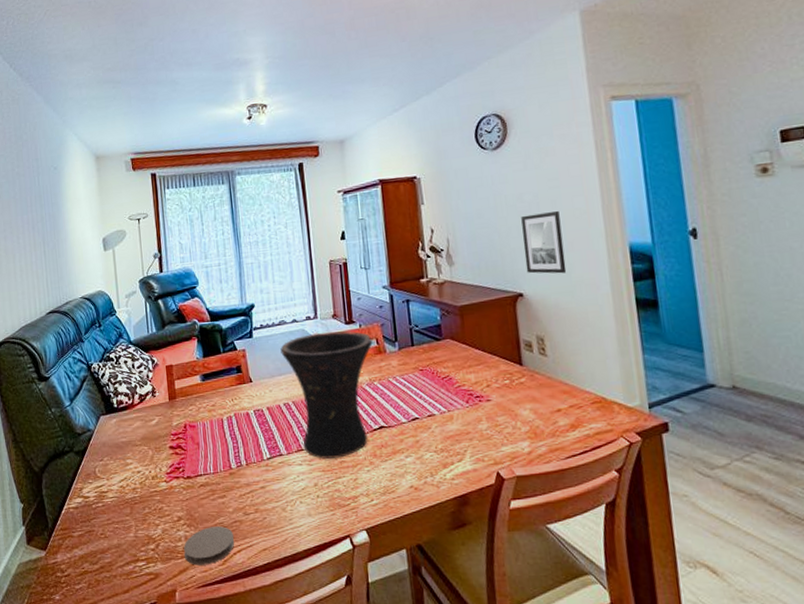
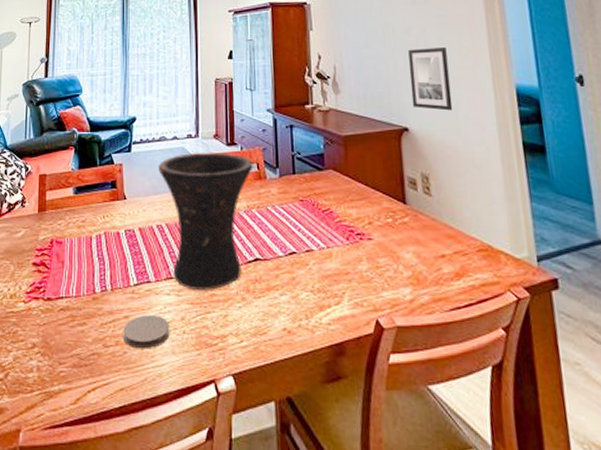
coaster: present [183,526,235,565] -> none [33,358,90,403]
coaster: none [261,484,305,514] -> present [123,315,170,349]

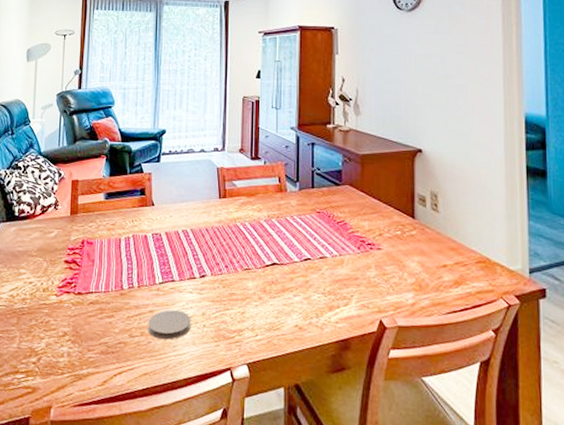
vase: present [158,152,253,290] -> none [185,164,275,290]
wall art: present [408,48,453,111] -> none [427,76,465,135]

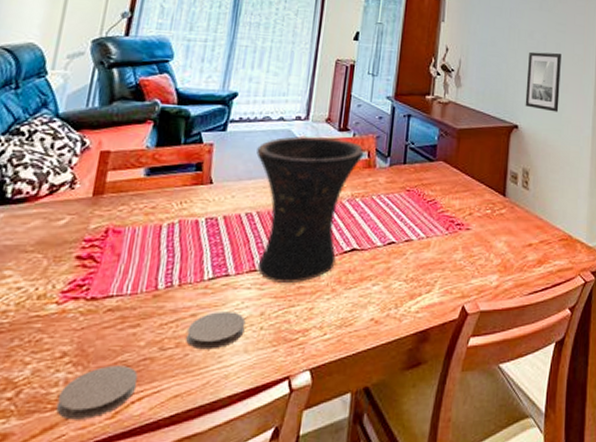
coaster: none [64,345,117,384] -> present [56,365,139,420]
vase: none [185,164,275,290] -> present [256,135,364,283]
wall art: none [427,76,465,135] -> present [525,51,561,112]

